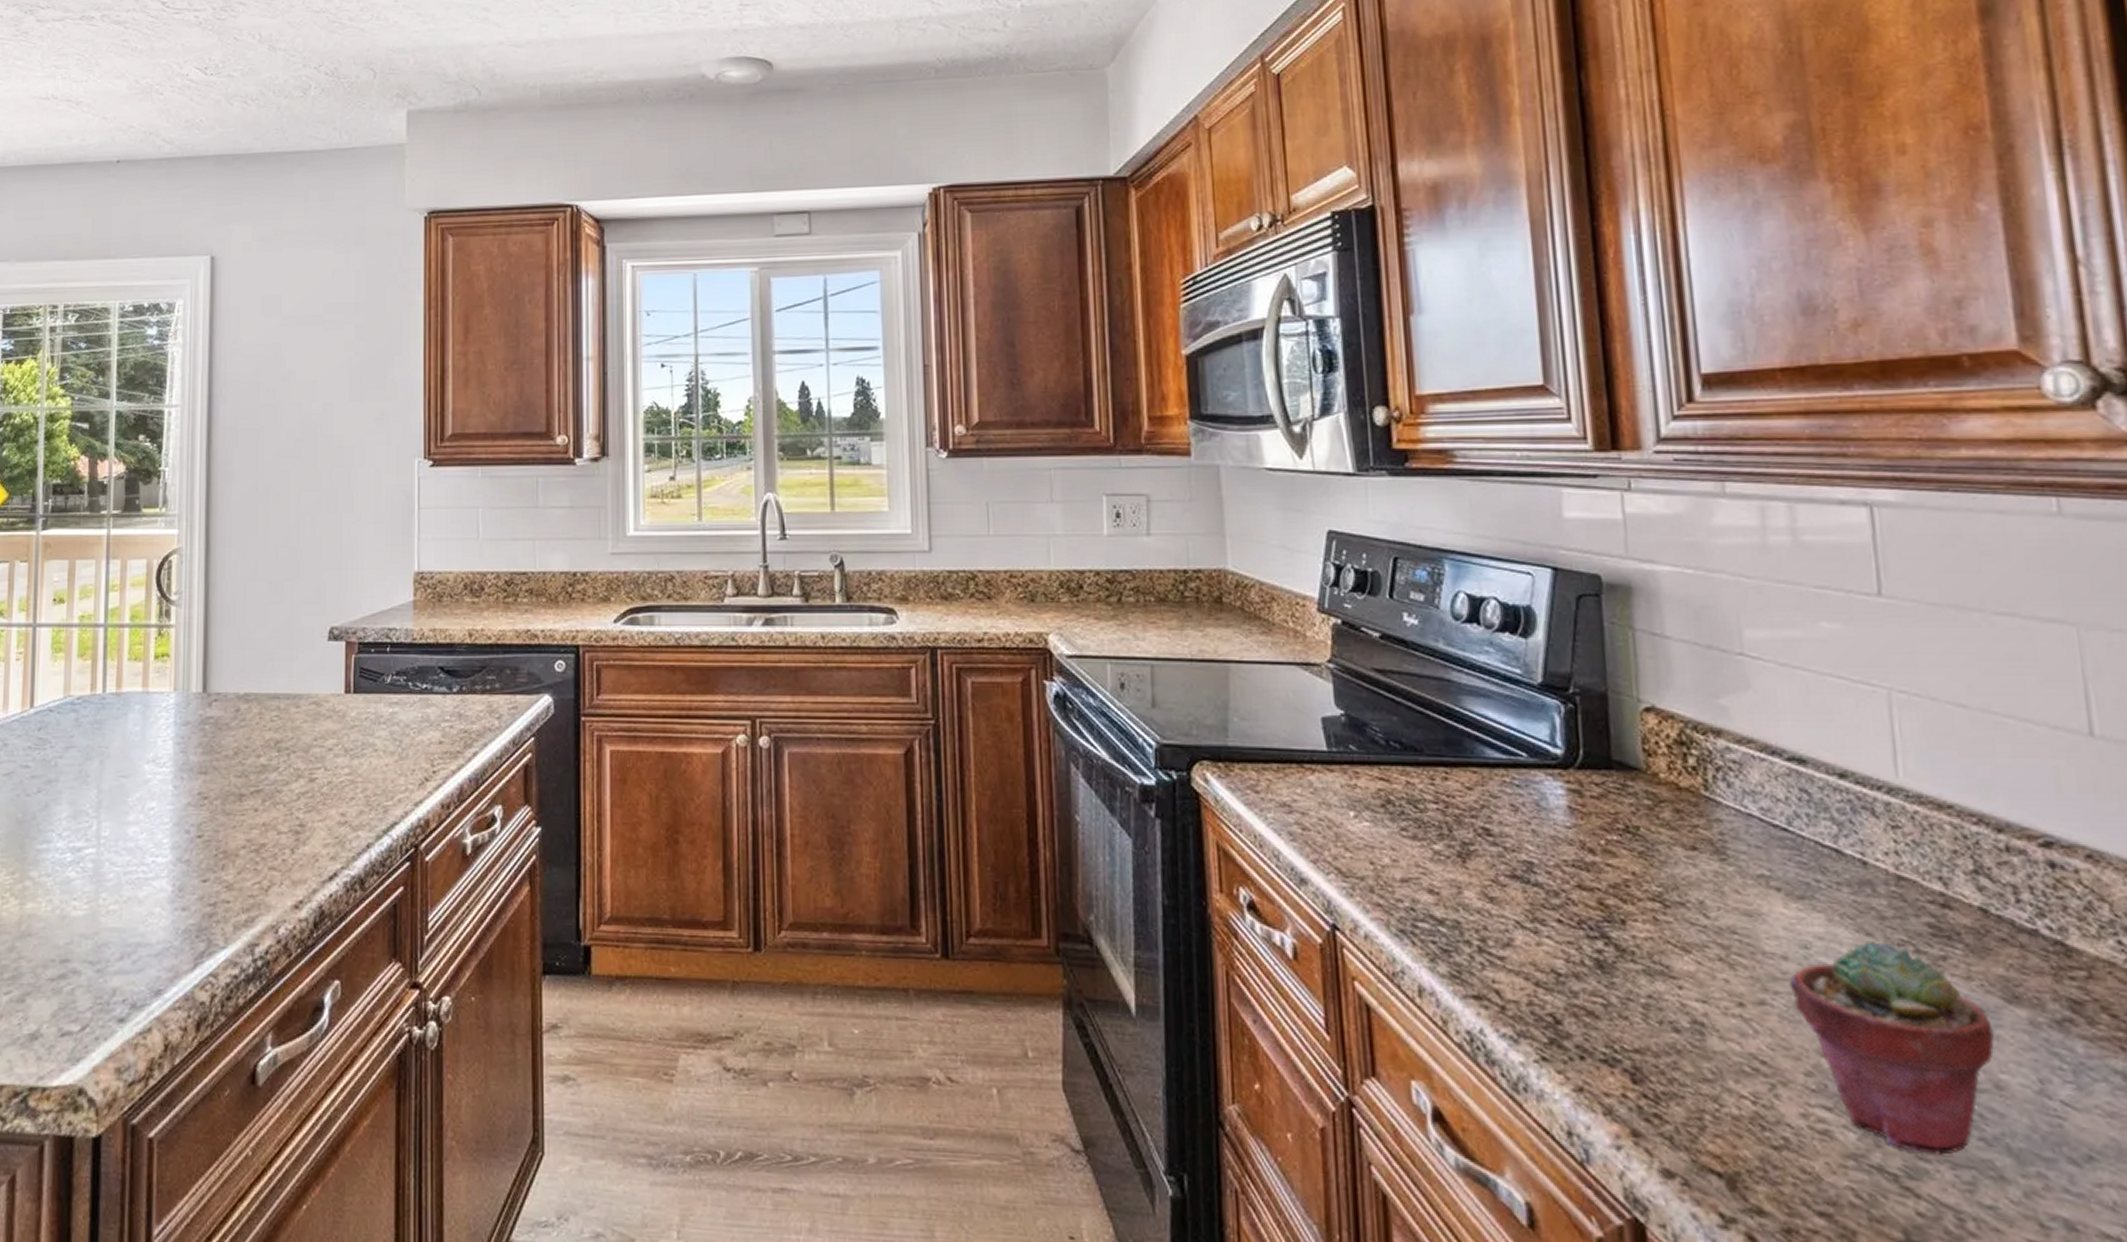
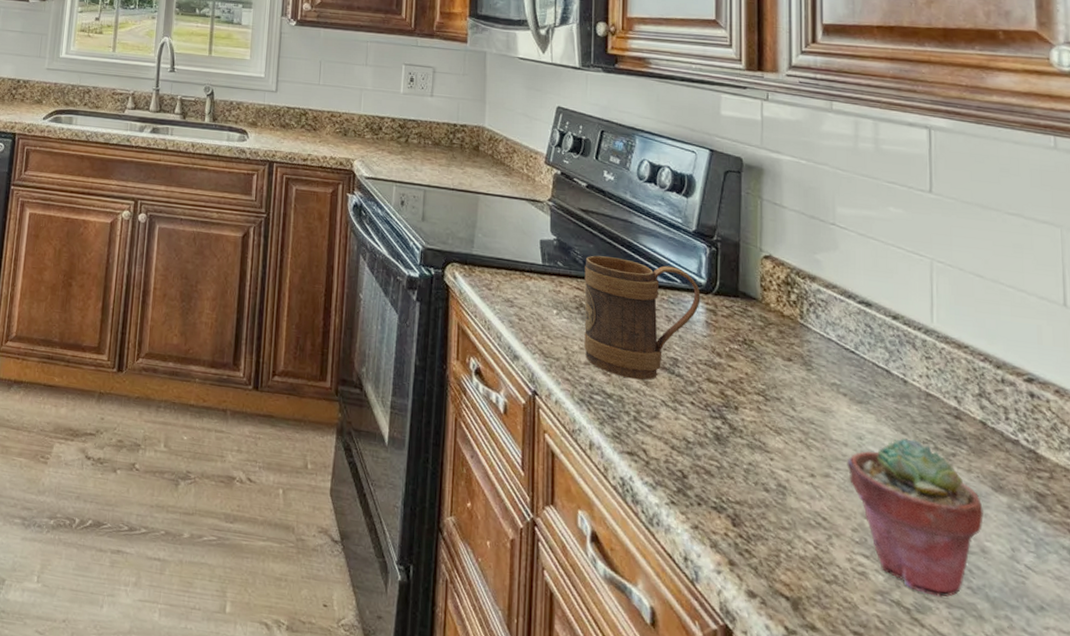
mug: none [1388,731,1558,896] -> present [584,255,700,381]

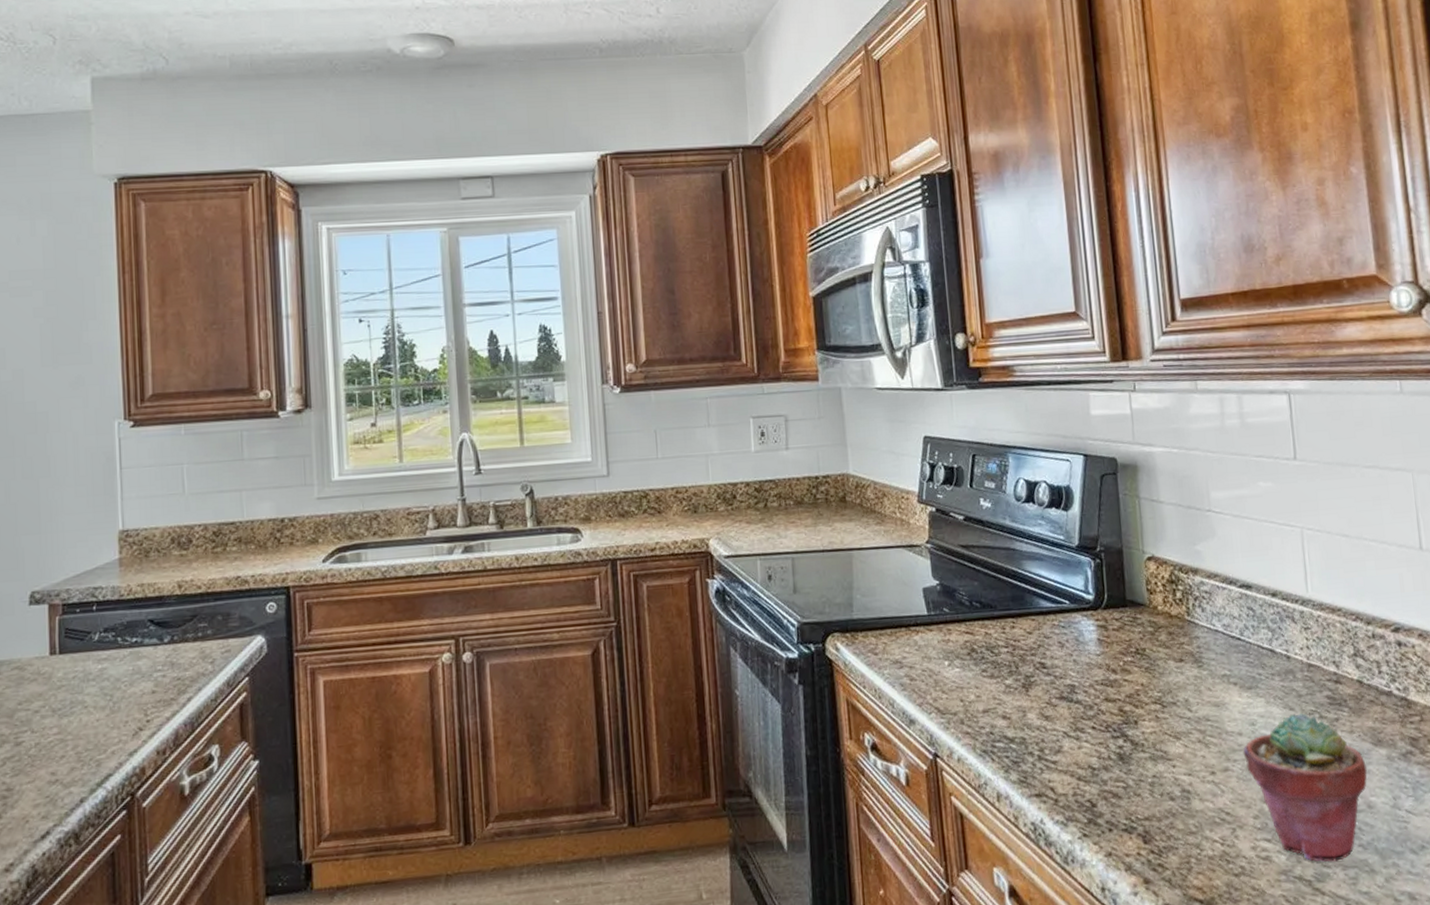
mug: present [584,255,700,381] -> none [972,588,1091,718]

